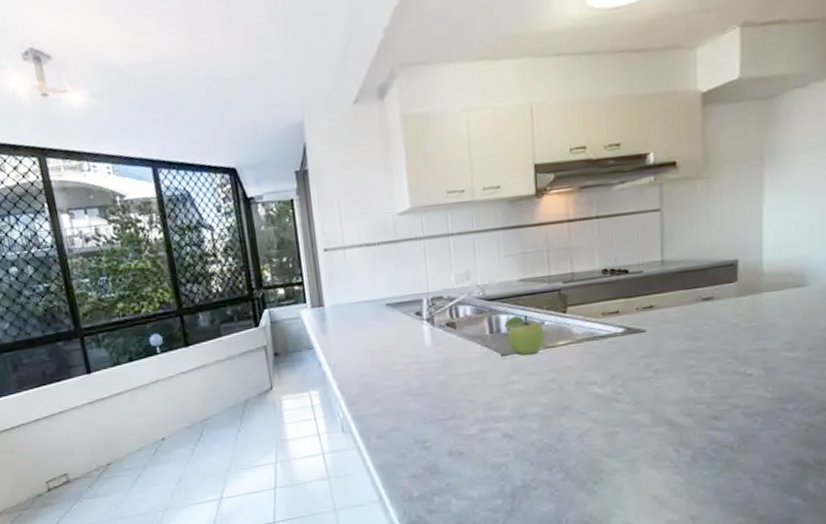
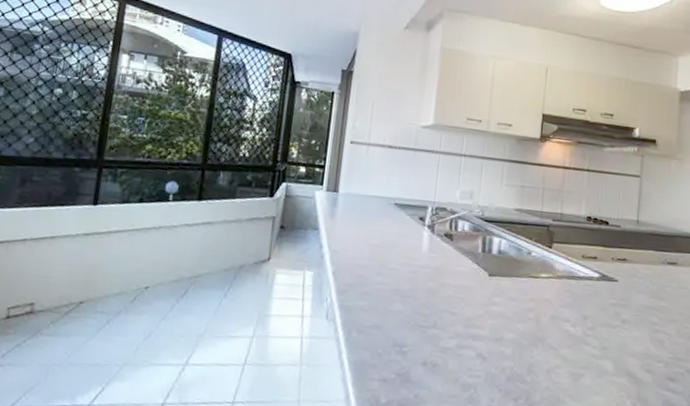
fruit: present [504,315,545,356] -> none [496,241,530,282]

